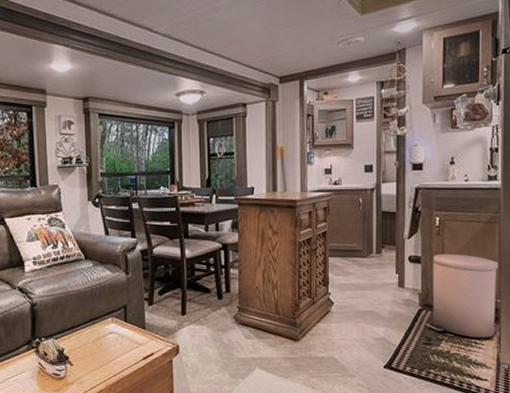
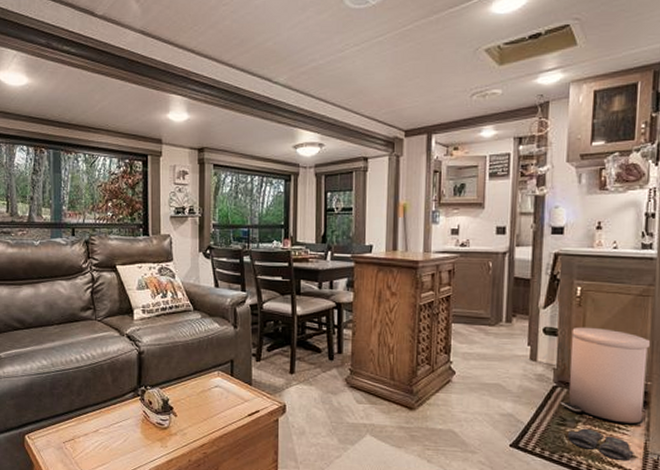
slippers: none [432,345,489,372] -> present [567,428,634,460]

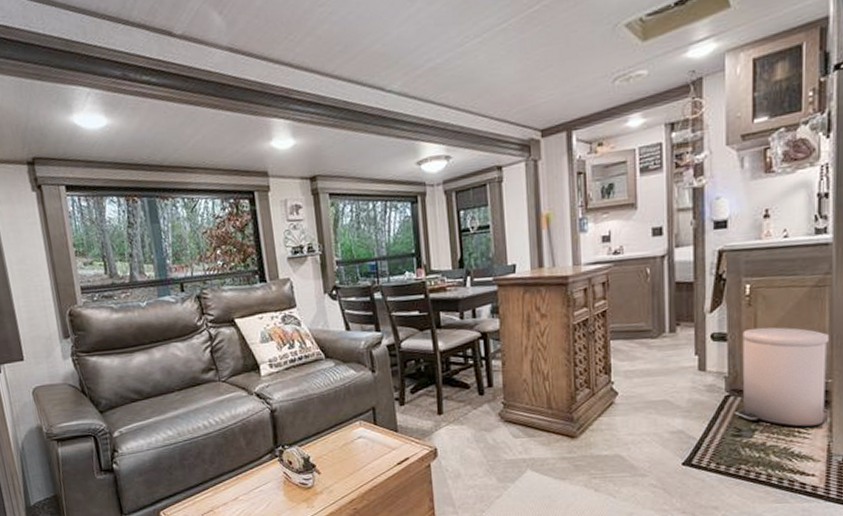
slippers: present [567,428,634,460] -> none [743,436,817,466]

